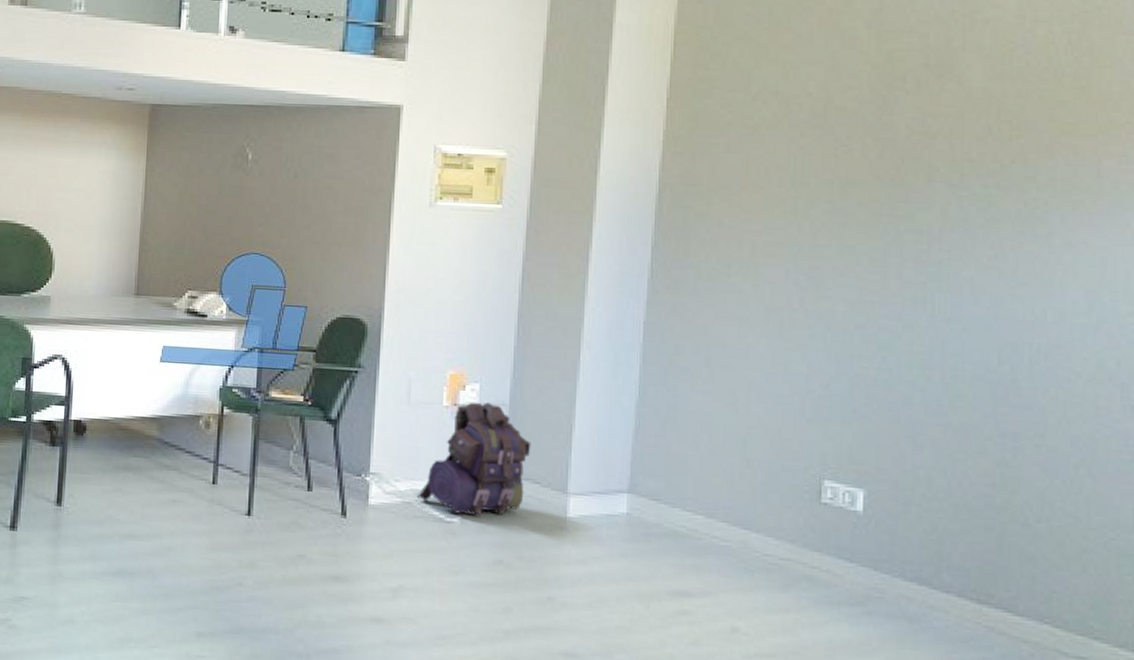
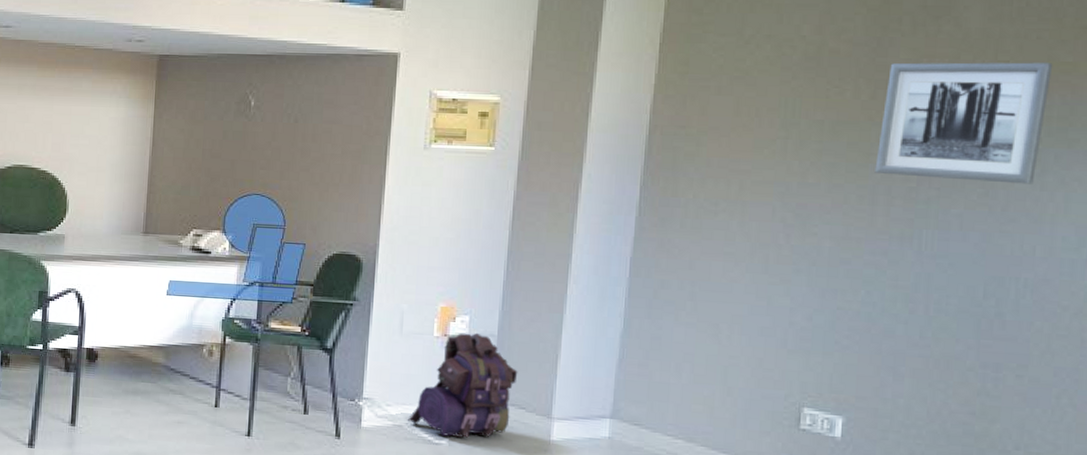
wall art: none [886,121,1055,247] -> present [875,62,1053,184]

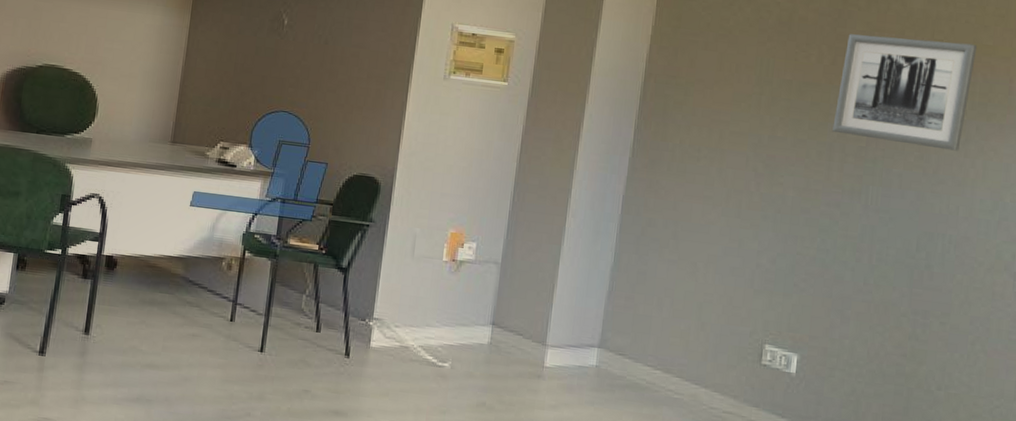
backpack: present [407,332,518,438] -> none [413,259,518,362]

